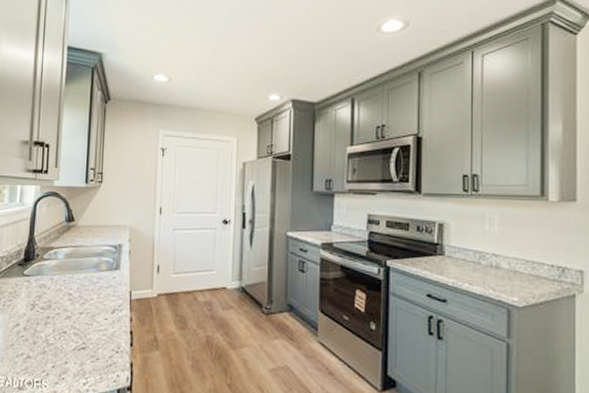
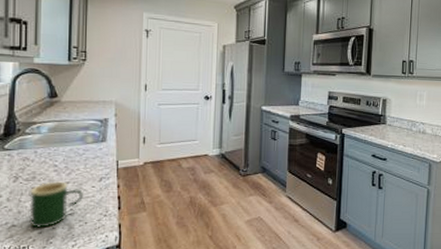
mug: none [43,311,96,361] -> present [29,181,83,228]

